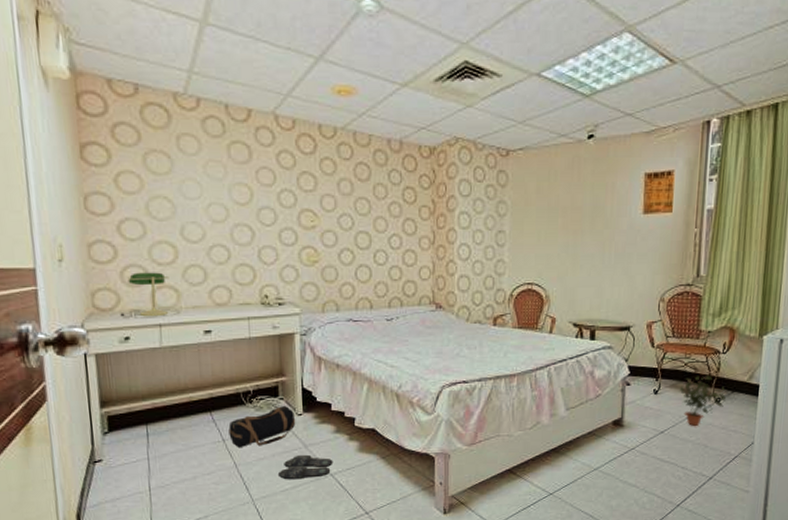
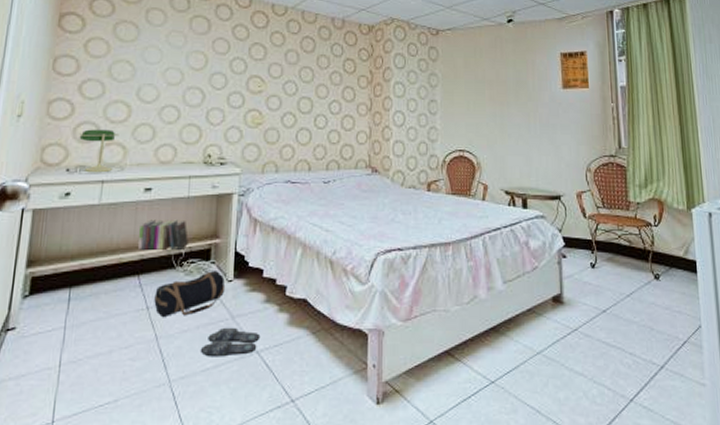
books: none [205,360,255,389] -> present [138,219,188,250]
potted plant: present [680,376,727,426] -> none [617,249,665,305]

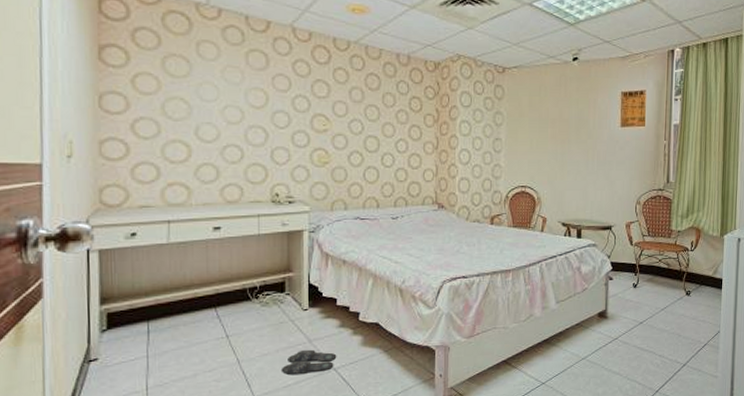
desk lamp: present [65,129,125,174] -> none [128,170,191,215]
books: present [138,219,188,250] -> none [212,256,262,285]
duffel bag: present [154,271,226,318] -> none [233,301,301,344]

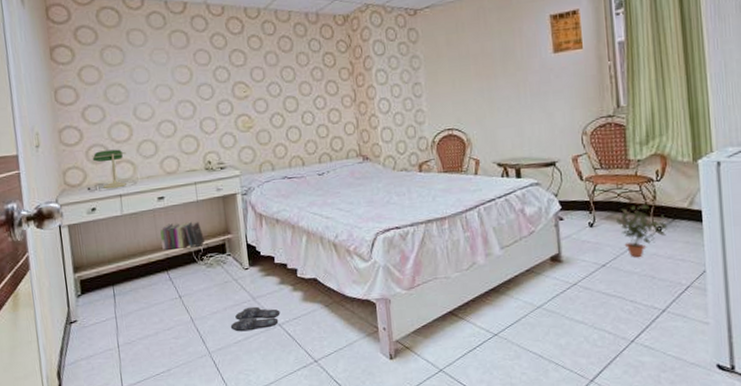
desk lamp: none [128,170,191,215] -> present [87,149,138,192]
books: none [212,256,262,285] -> present [160,221,204,250]
potted plant: none [656,271,696,317] -> present [616,205,668,257]

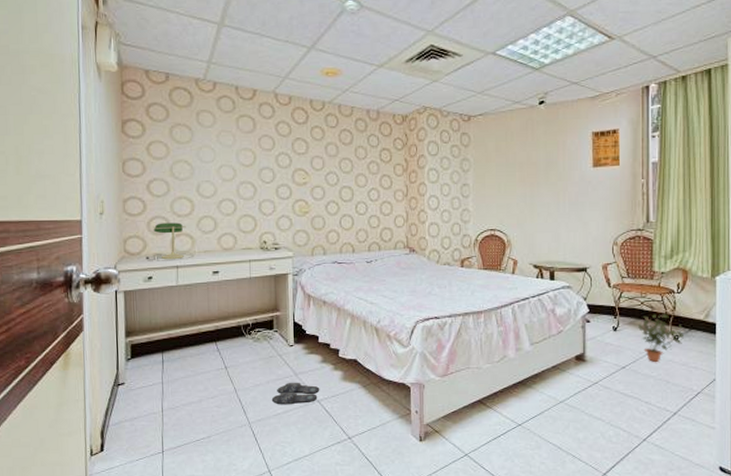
books: present [160,221,204,250] -> none [212,297,254,322]

